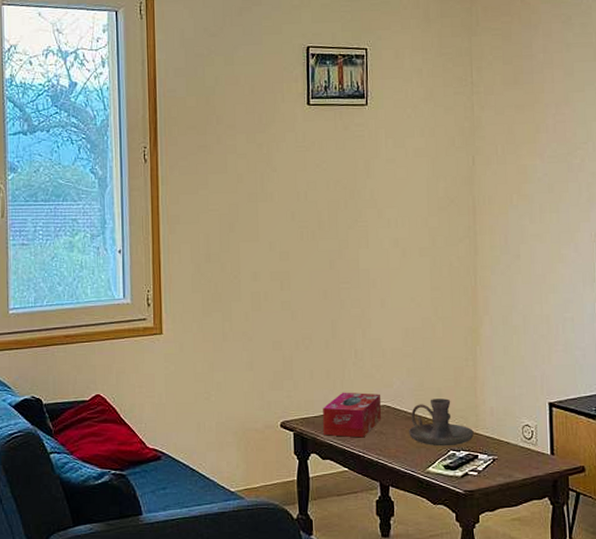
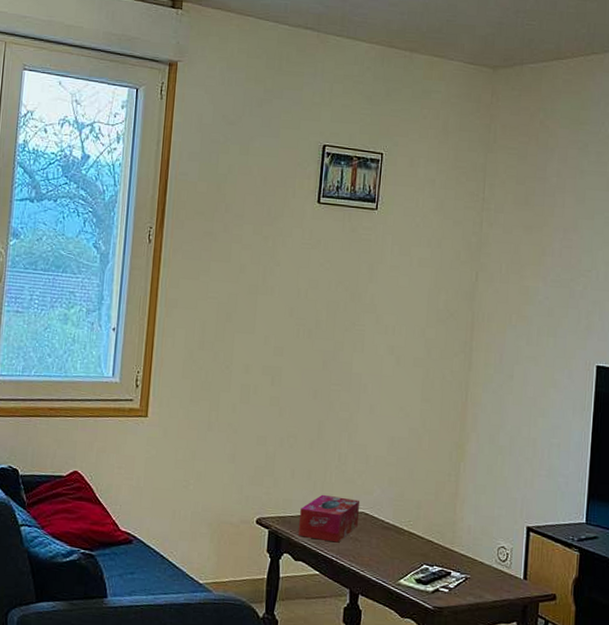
candle holder: present [408,398,474,447] -> none [383,510,449,561]

